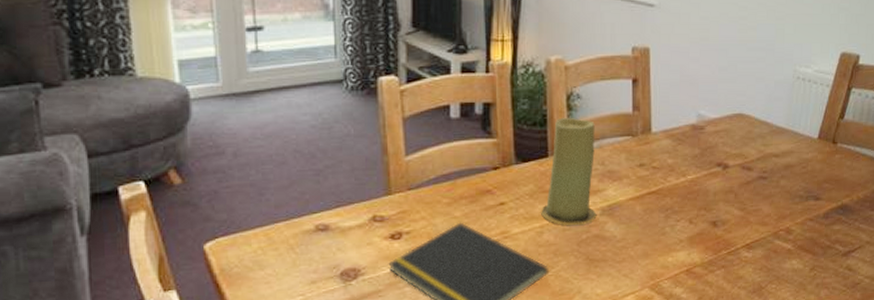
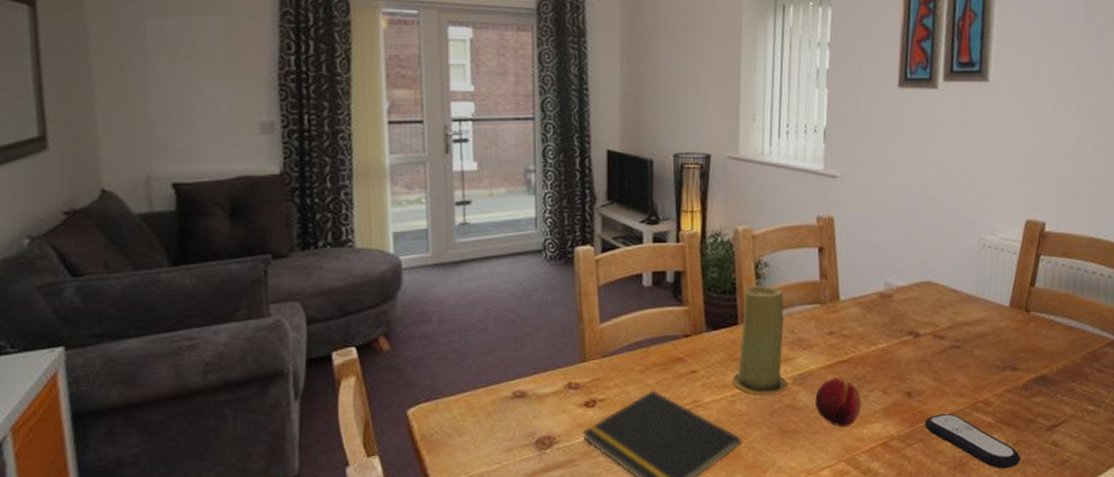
fruit: none [623,208,668,255] -> present [815,378,862,427]
remote control: none [728,242,815,292] -> present [925,414,1020,469]

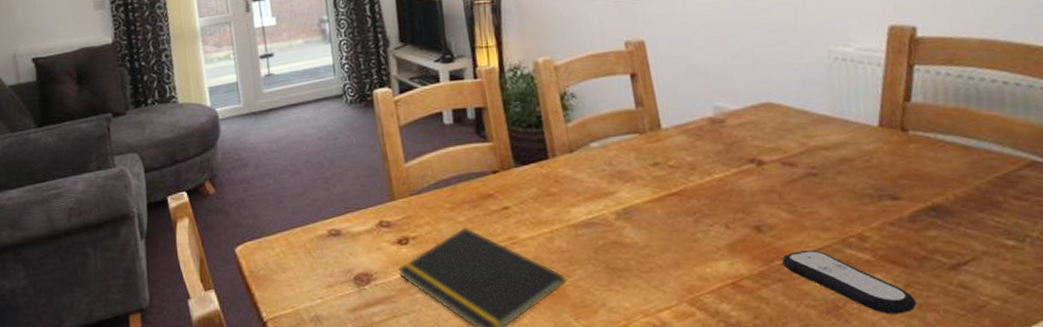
candle: present [731,285,788,394] -> none [547,117,612,230]
fruit: present [815,378,862,427] -> none [644,212,701,265]

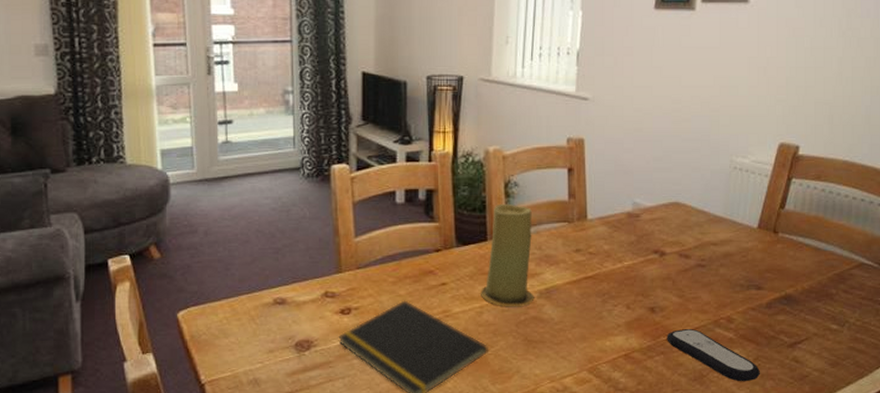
candle: none [547,117,612,230] -> present [479,203,535,306]

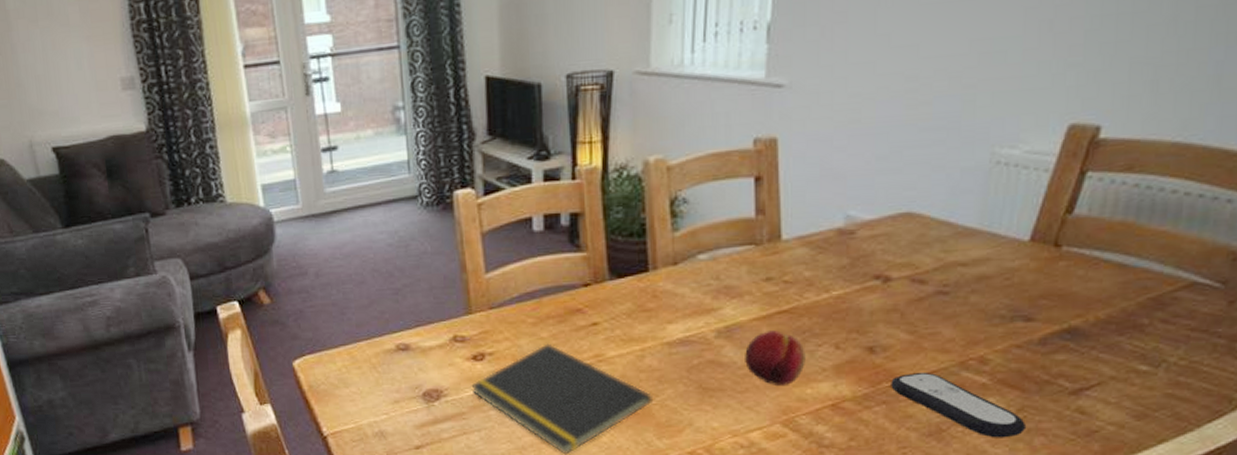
candle: present [479,203,535,306] -> none [640,225,711,348]
fruit: none [560,293,605,338] -> present [745,330,805,385]

